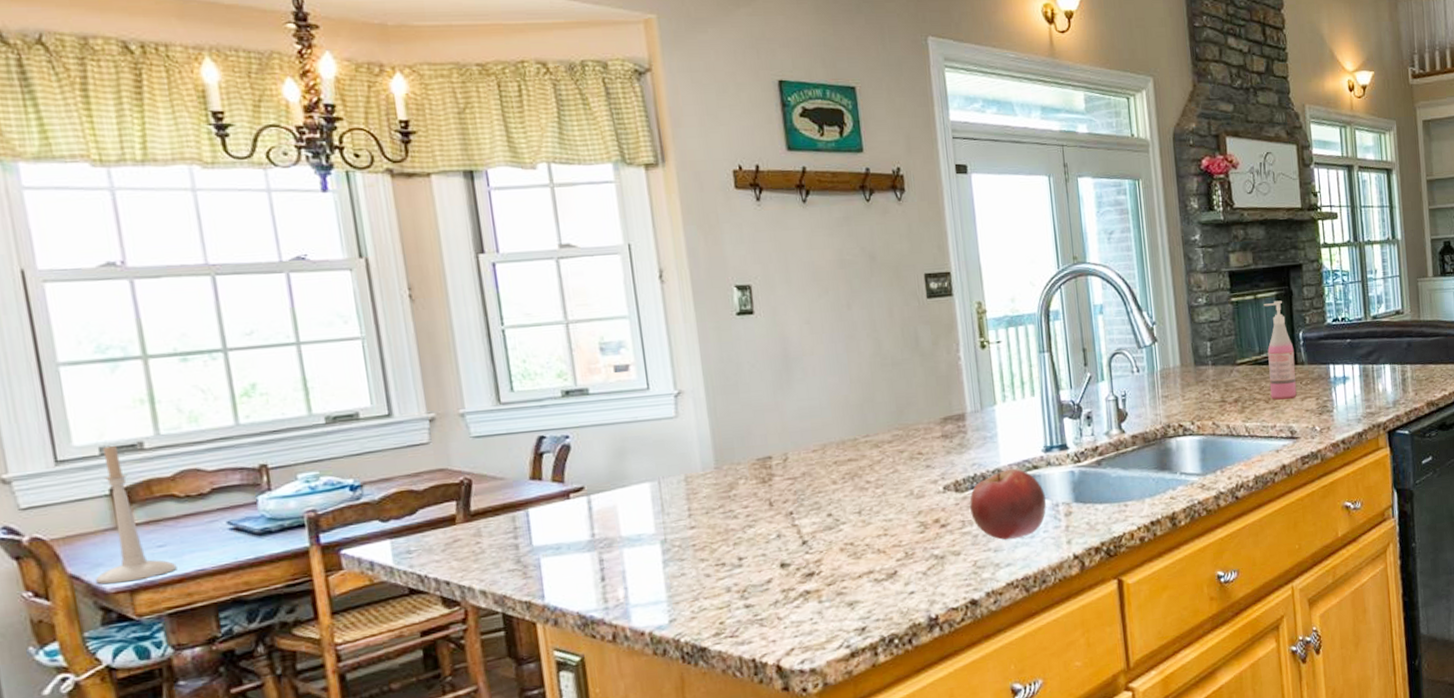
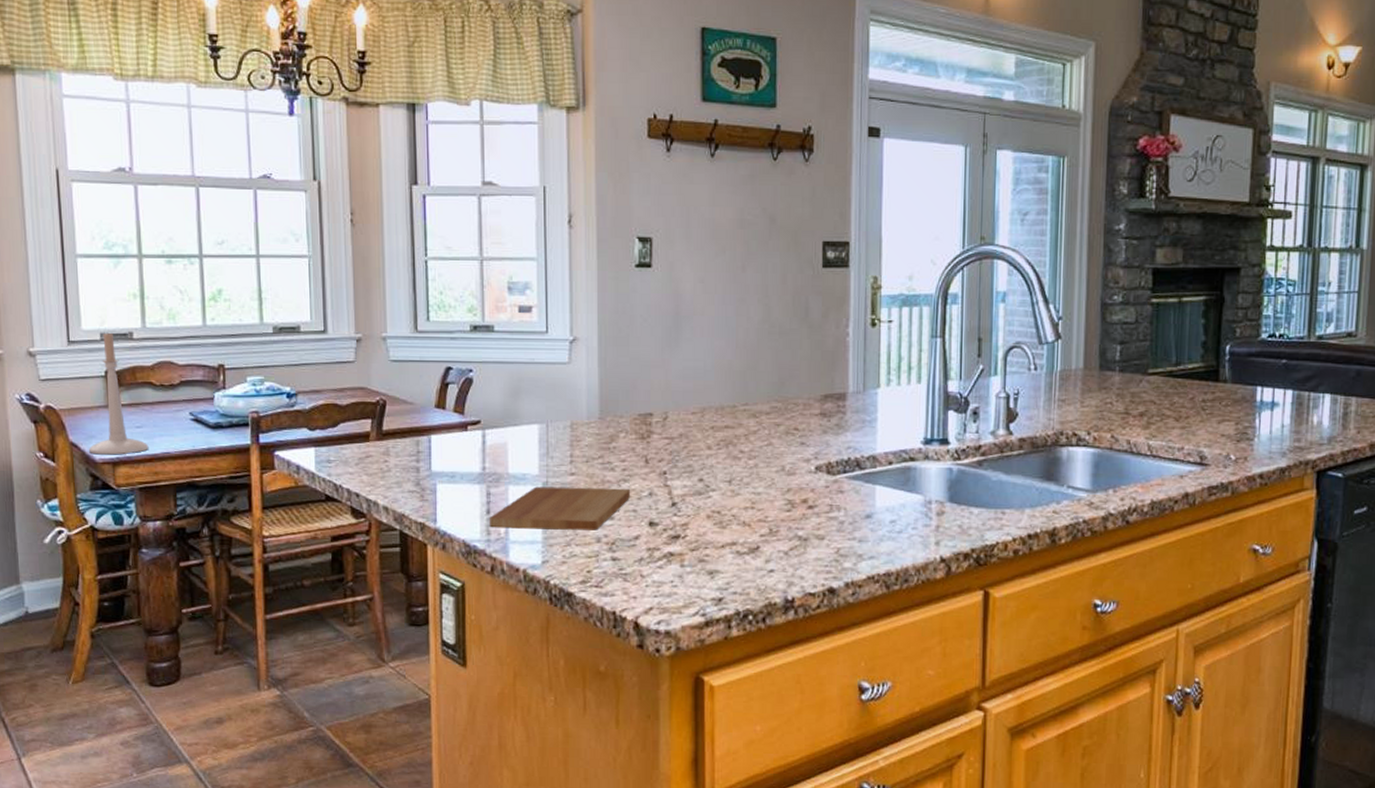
cutting board: none [605,533,758,595] -> present [490,486,631,530]
fruit: present [969,468,1047,540] -> none [840,457,920,532]
soap dispenser: present [1263,300,1297,401] -> none [1182,307,1217,421]

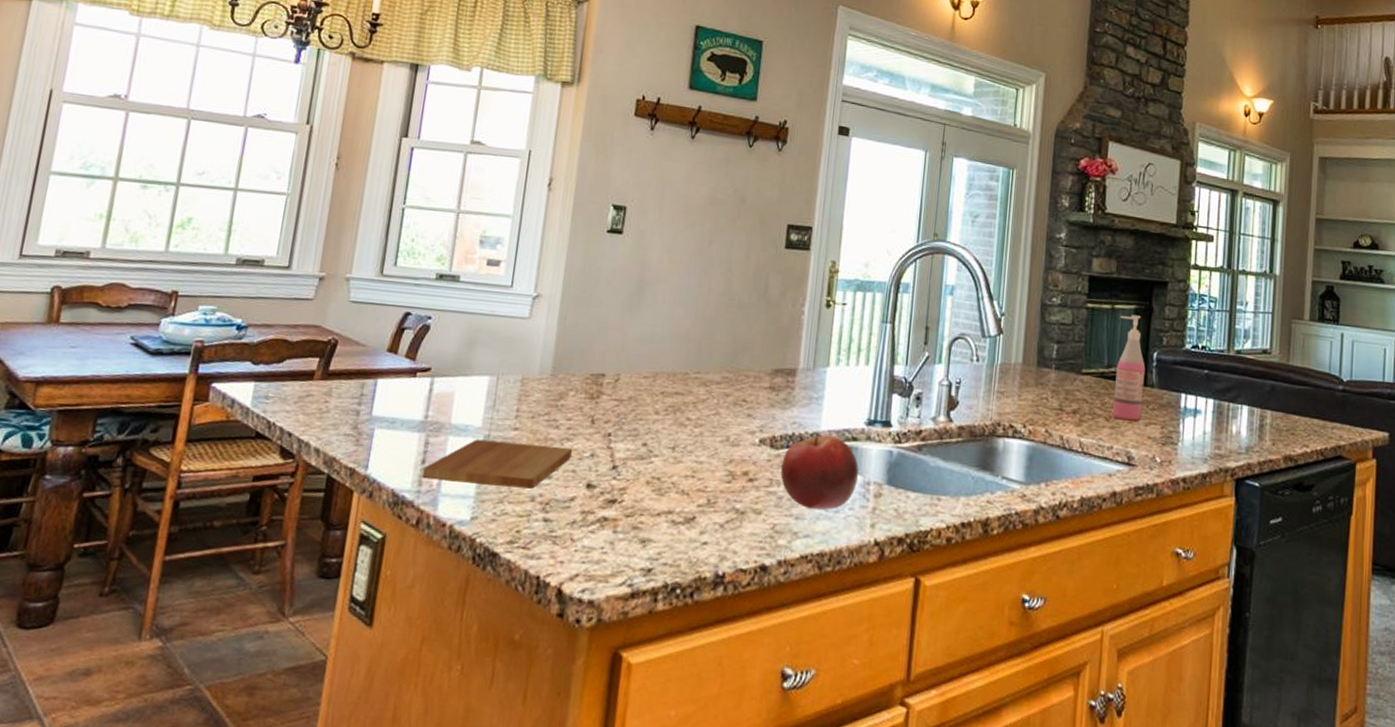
candlestick: present [88,332,149,455] -> none [13,249,80,374]
fruit: none [840,457,920,532] -> present [780,435,859,511]
soap dispenser: none [1182,307,1217,421] -> present [1112,314,1146,423]

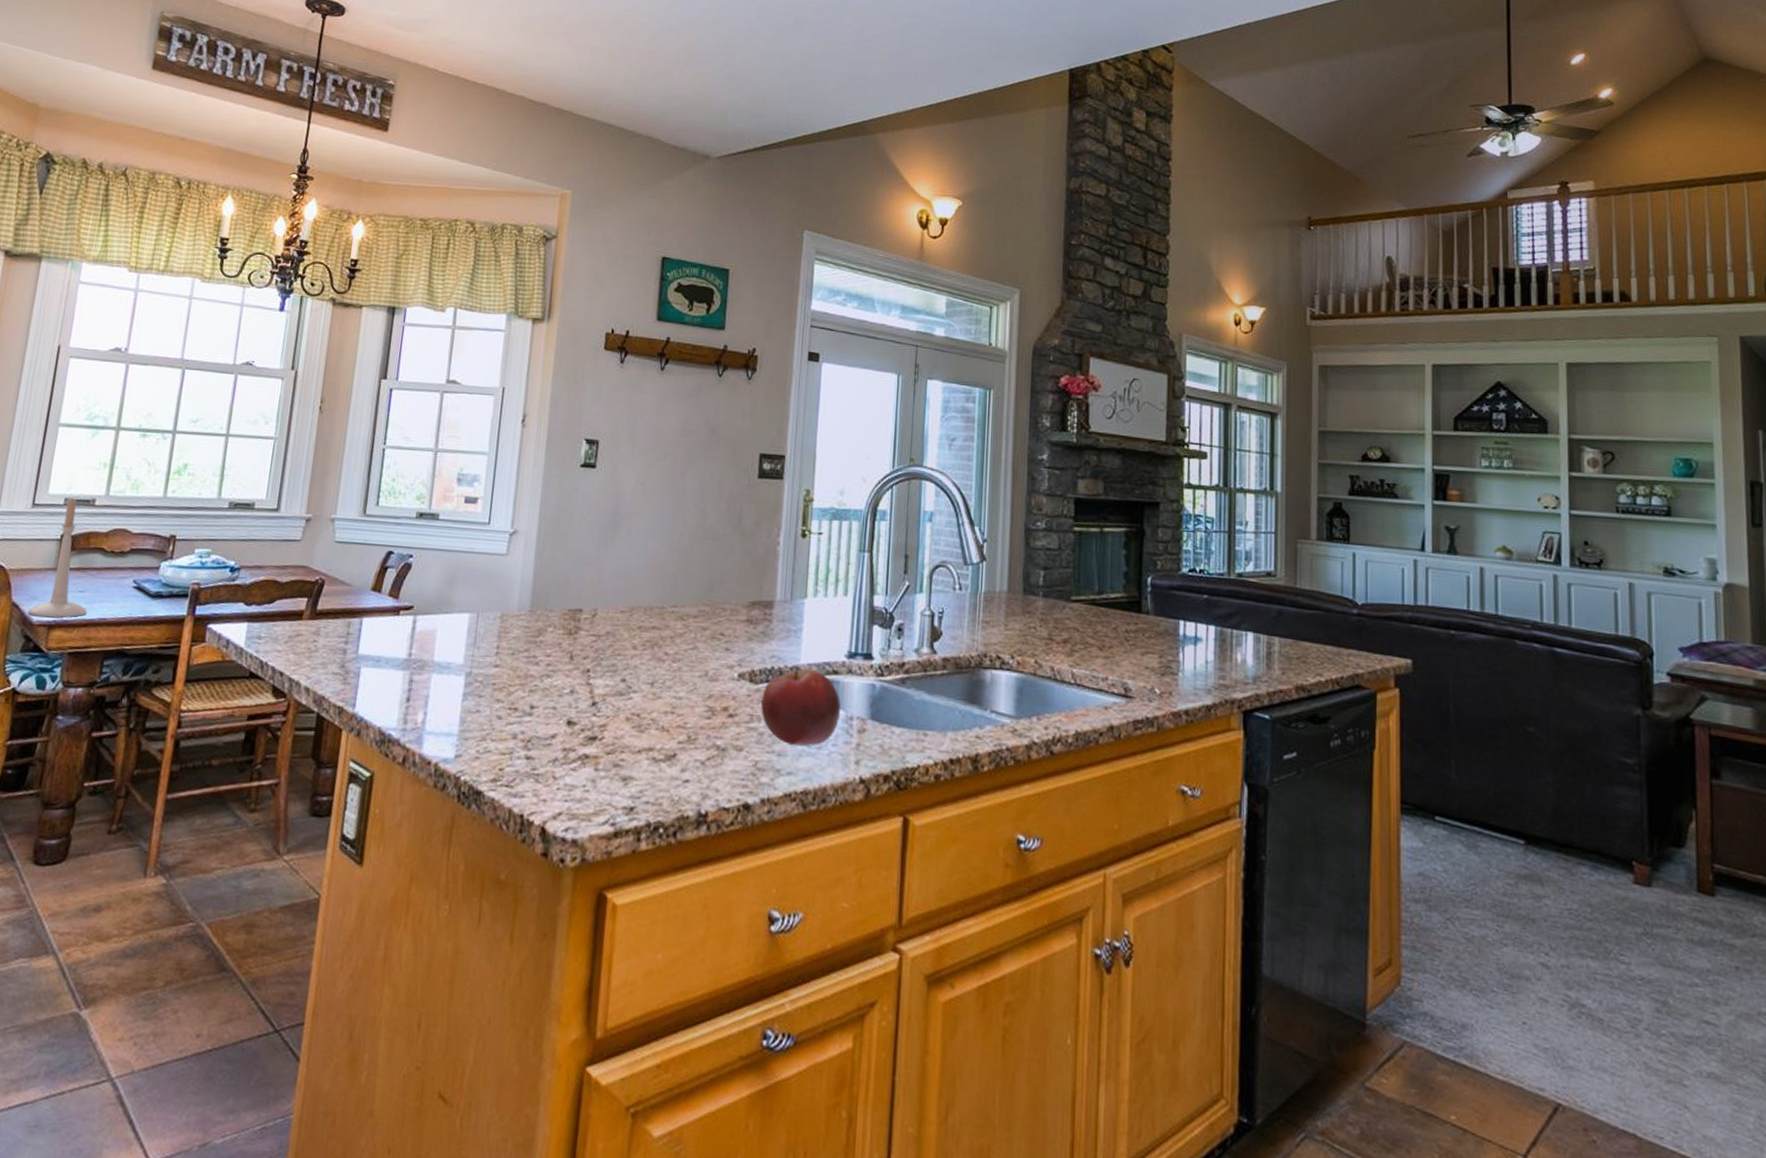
candlestick: none [13,249,80,374] -> present [27,498,87,618]
cutting board: present [422,439,573,489] -> none [408,676,553,726]
soap dispenser: present [1112,314,1146,423] -> none [1105,538,1139,652]

